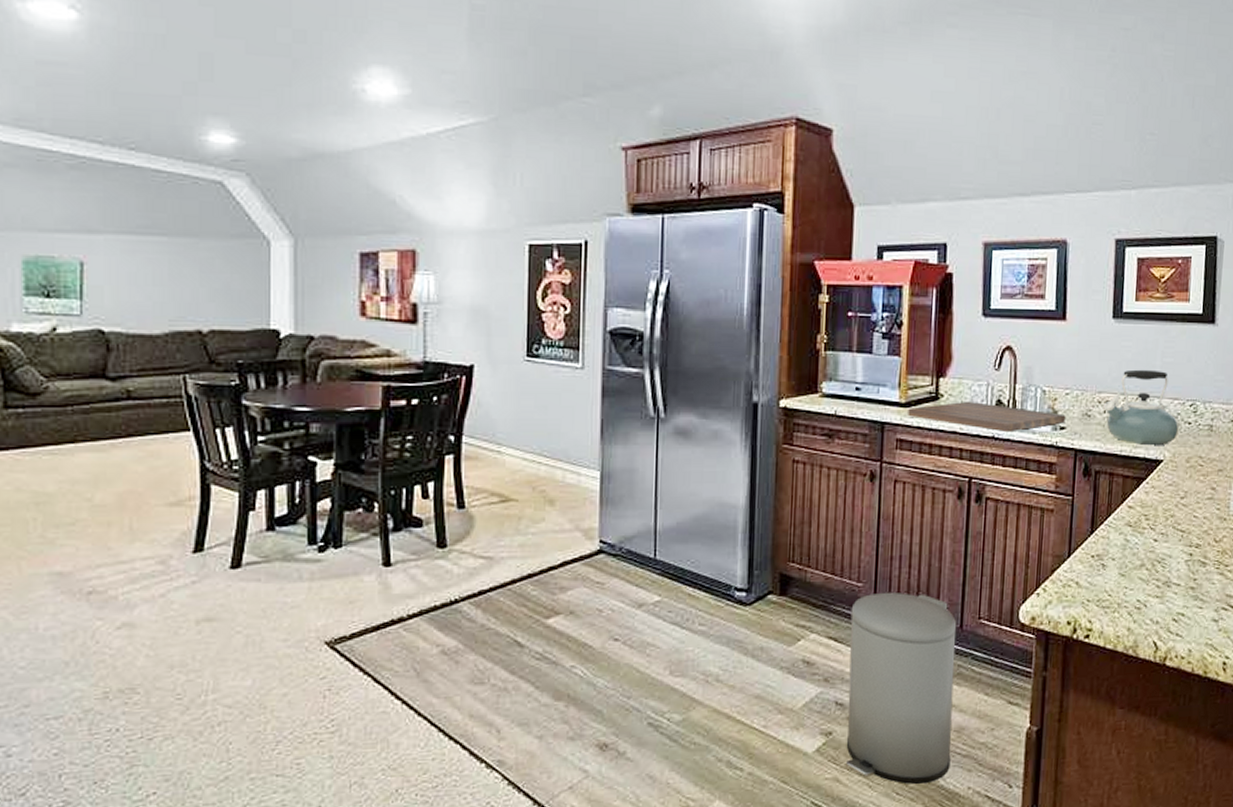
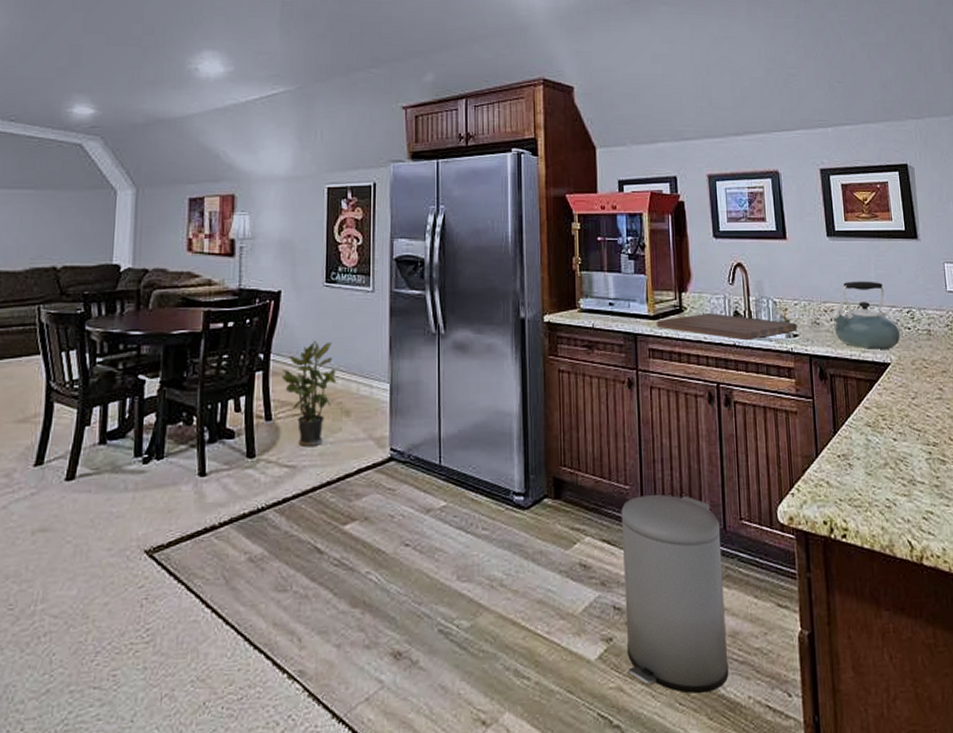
potted plant: none [476,422,540,538] -> present [282,340,337,447]

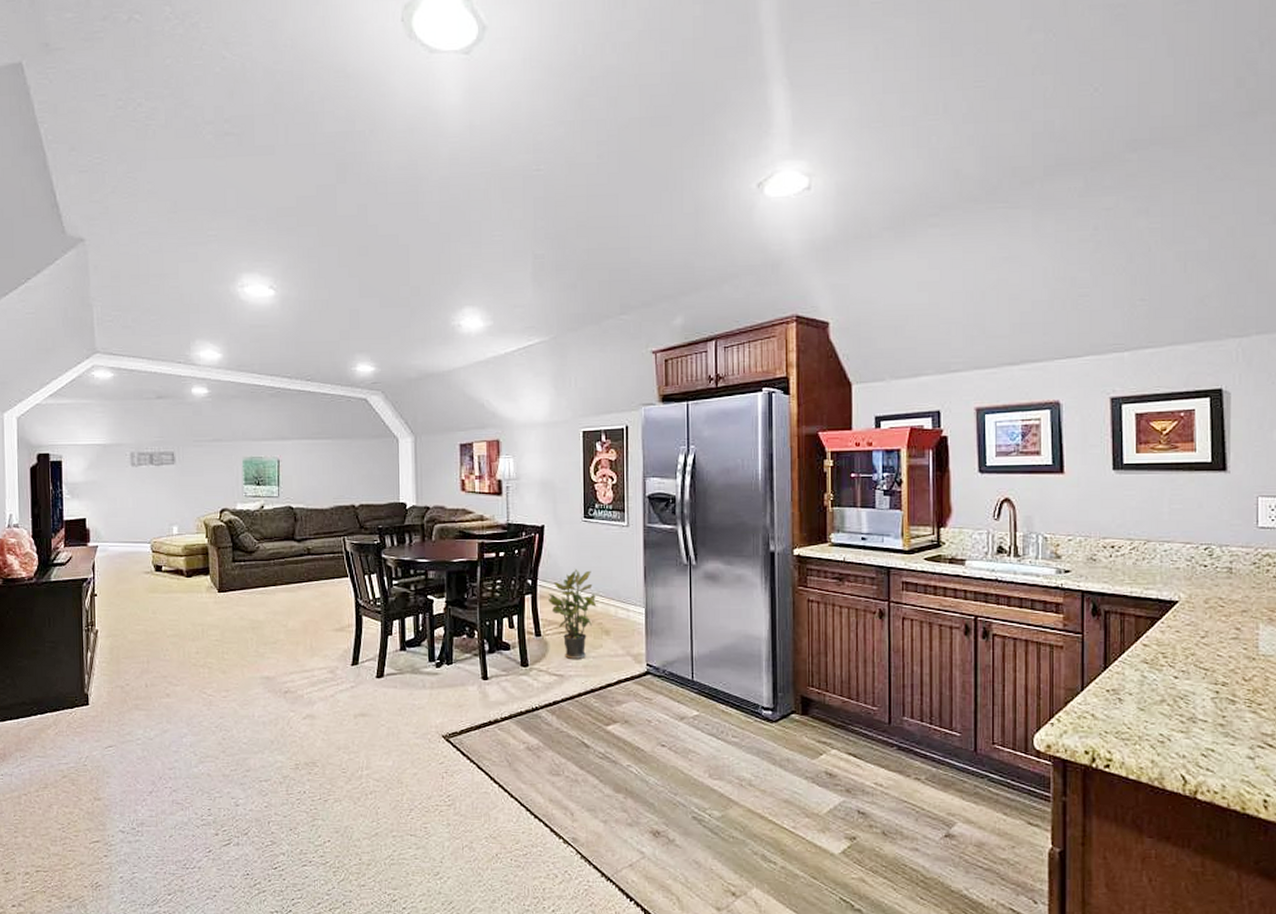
pedal bin: present [621,494,729,694] -> none [868,716,972,891]
cutting board: present [657,312,797,341] -> none [912,547,1070,576]
kettle: present [828,281,901,349] -> none [1107,516,1194,587]

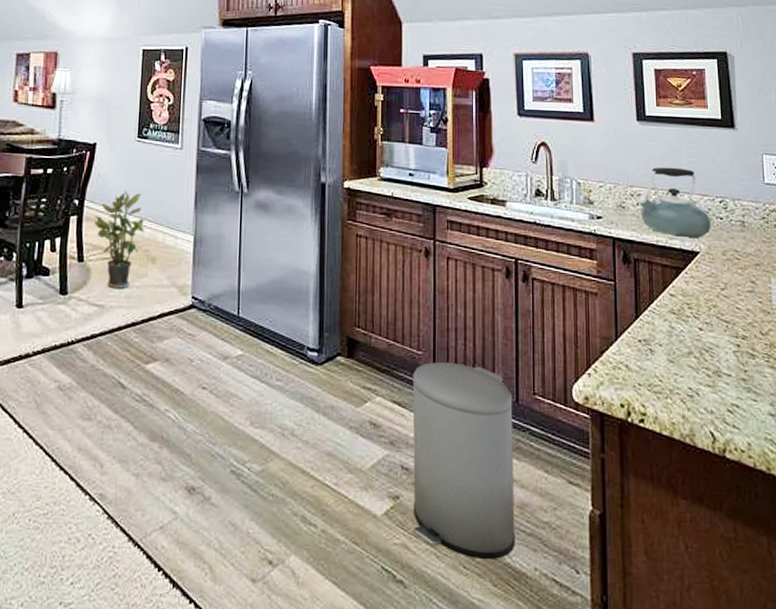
pedal bin: none [868,716,972,891] -> present [412,361,515,559]
kettle: none [1107,516,1194,587] -> present [635,167,712,238]

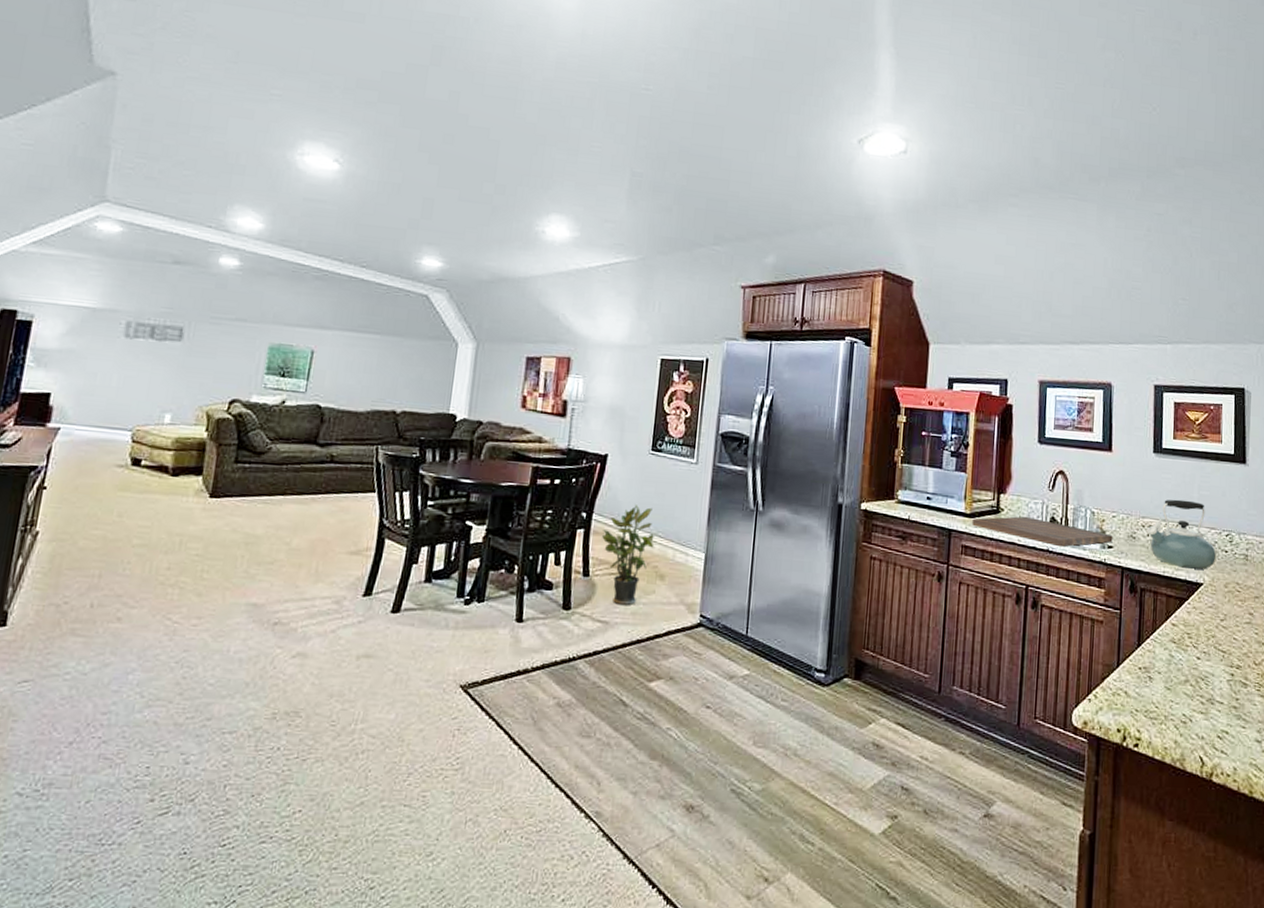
pedal bin: present [412,361,515,559] -> none [908,685,1015,877]
cutting board: none [456,189,601,219] -> present [972,516,1113,548]

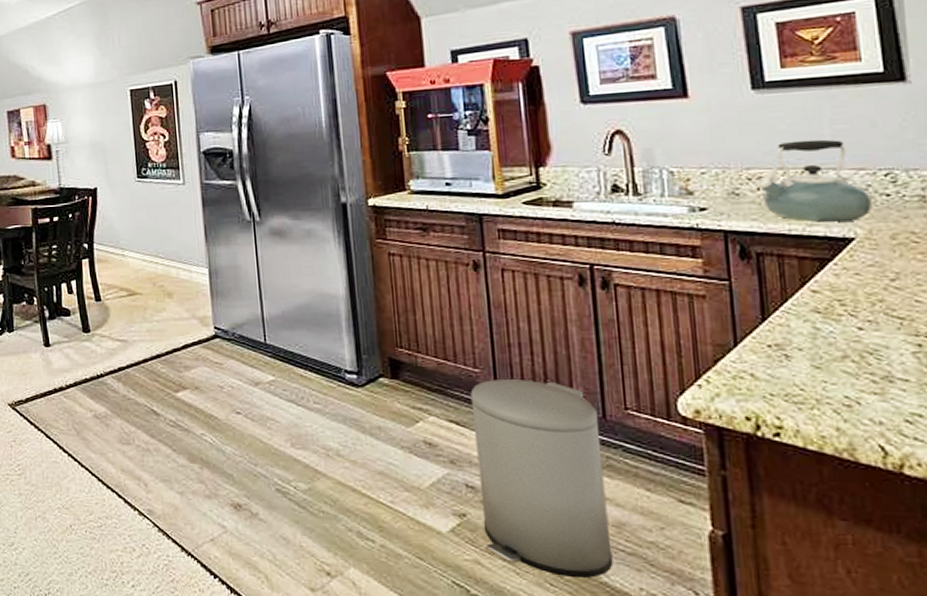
potted plant: present [602,505,654,606] -> none [106,231,157,325]
pedal bin: none [908,685,1015,877] -> present [470,378,613,578]
cutting board: present [972,516,1113,548] -> none [507,187,706,218]

